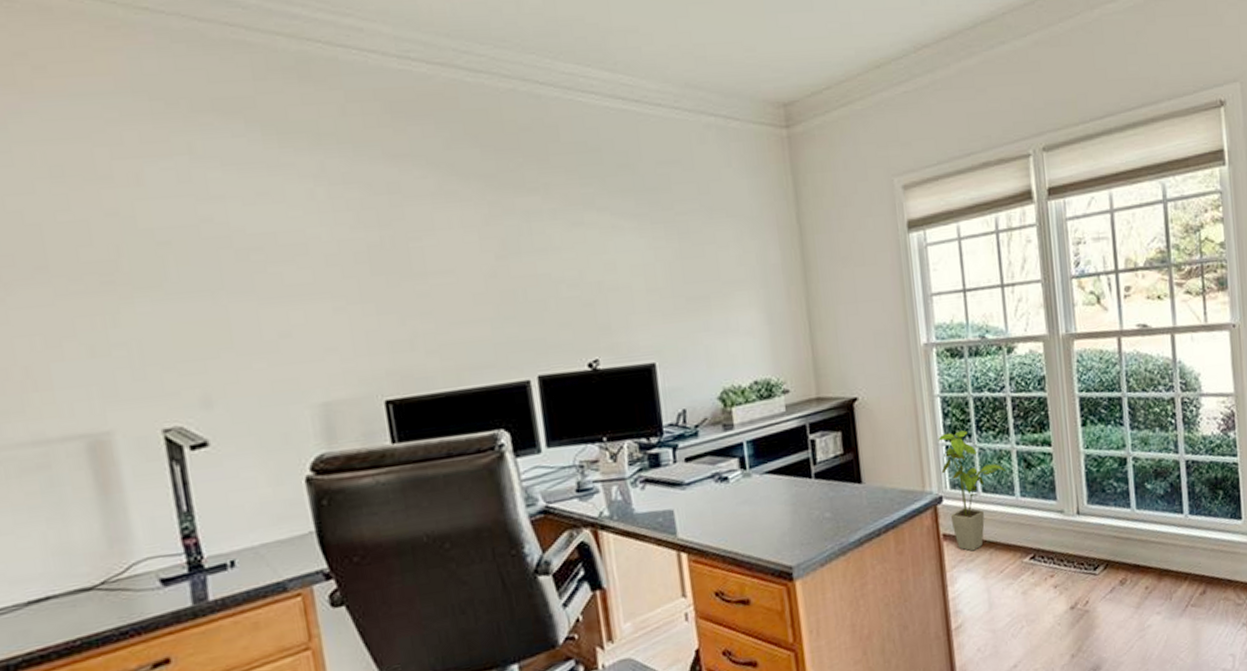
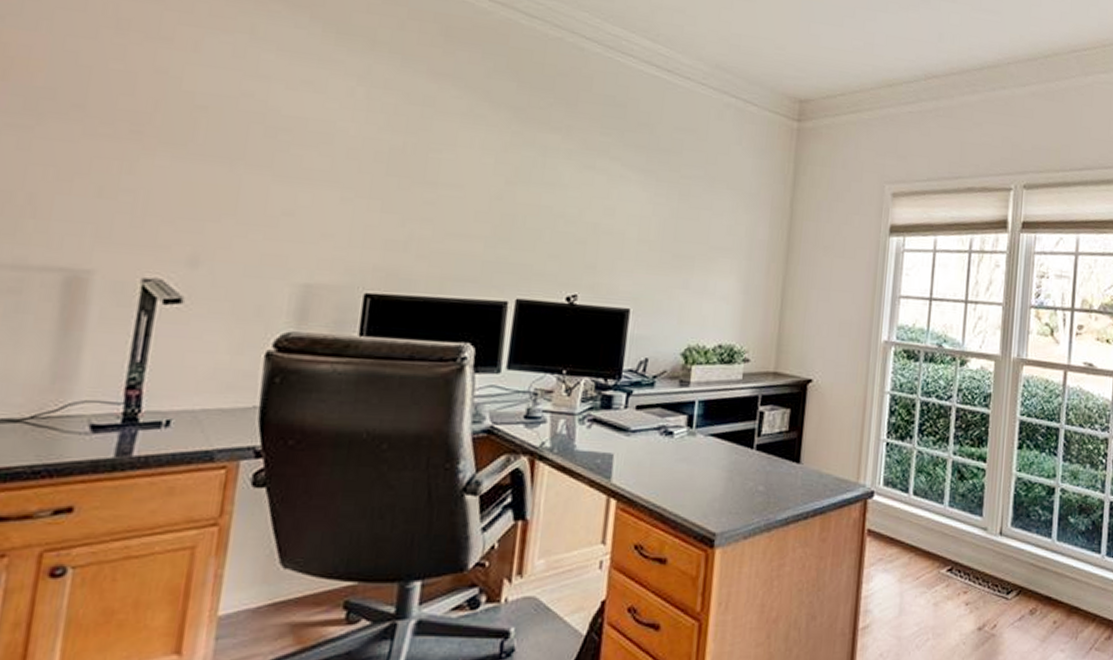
house plant: present [938,430,1006,552] -> none [877,430,939,552]

